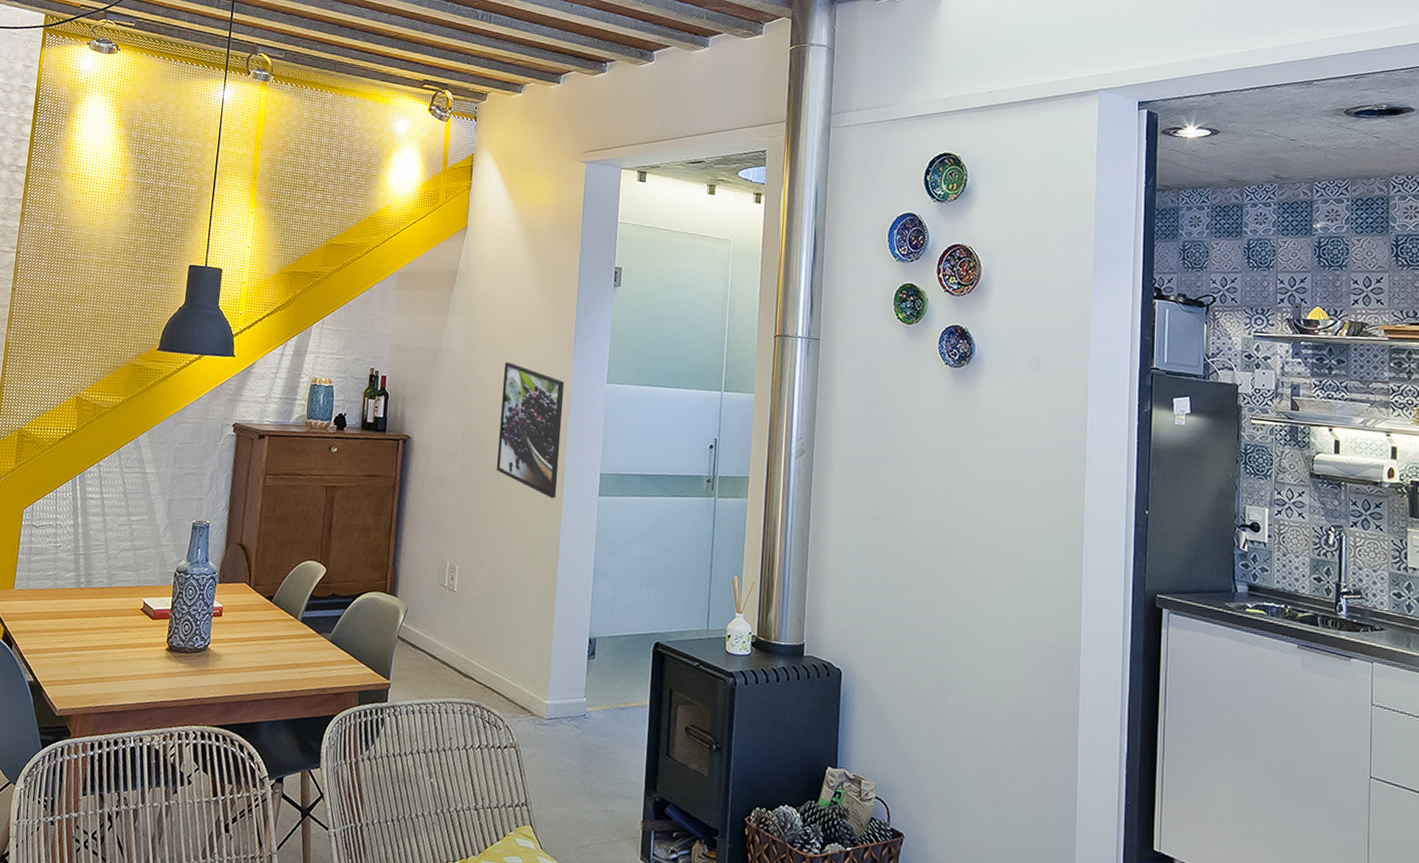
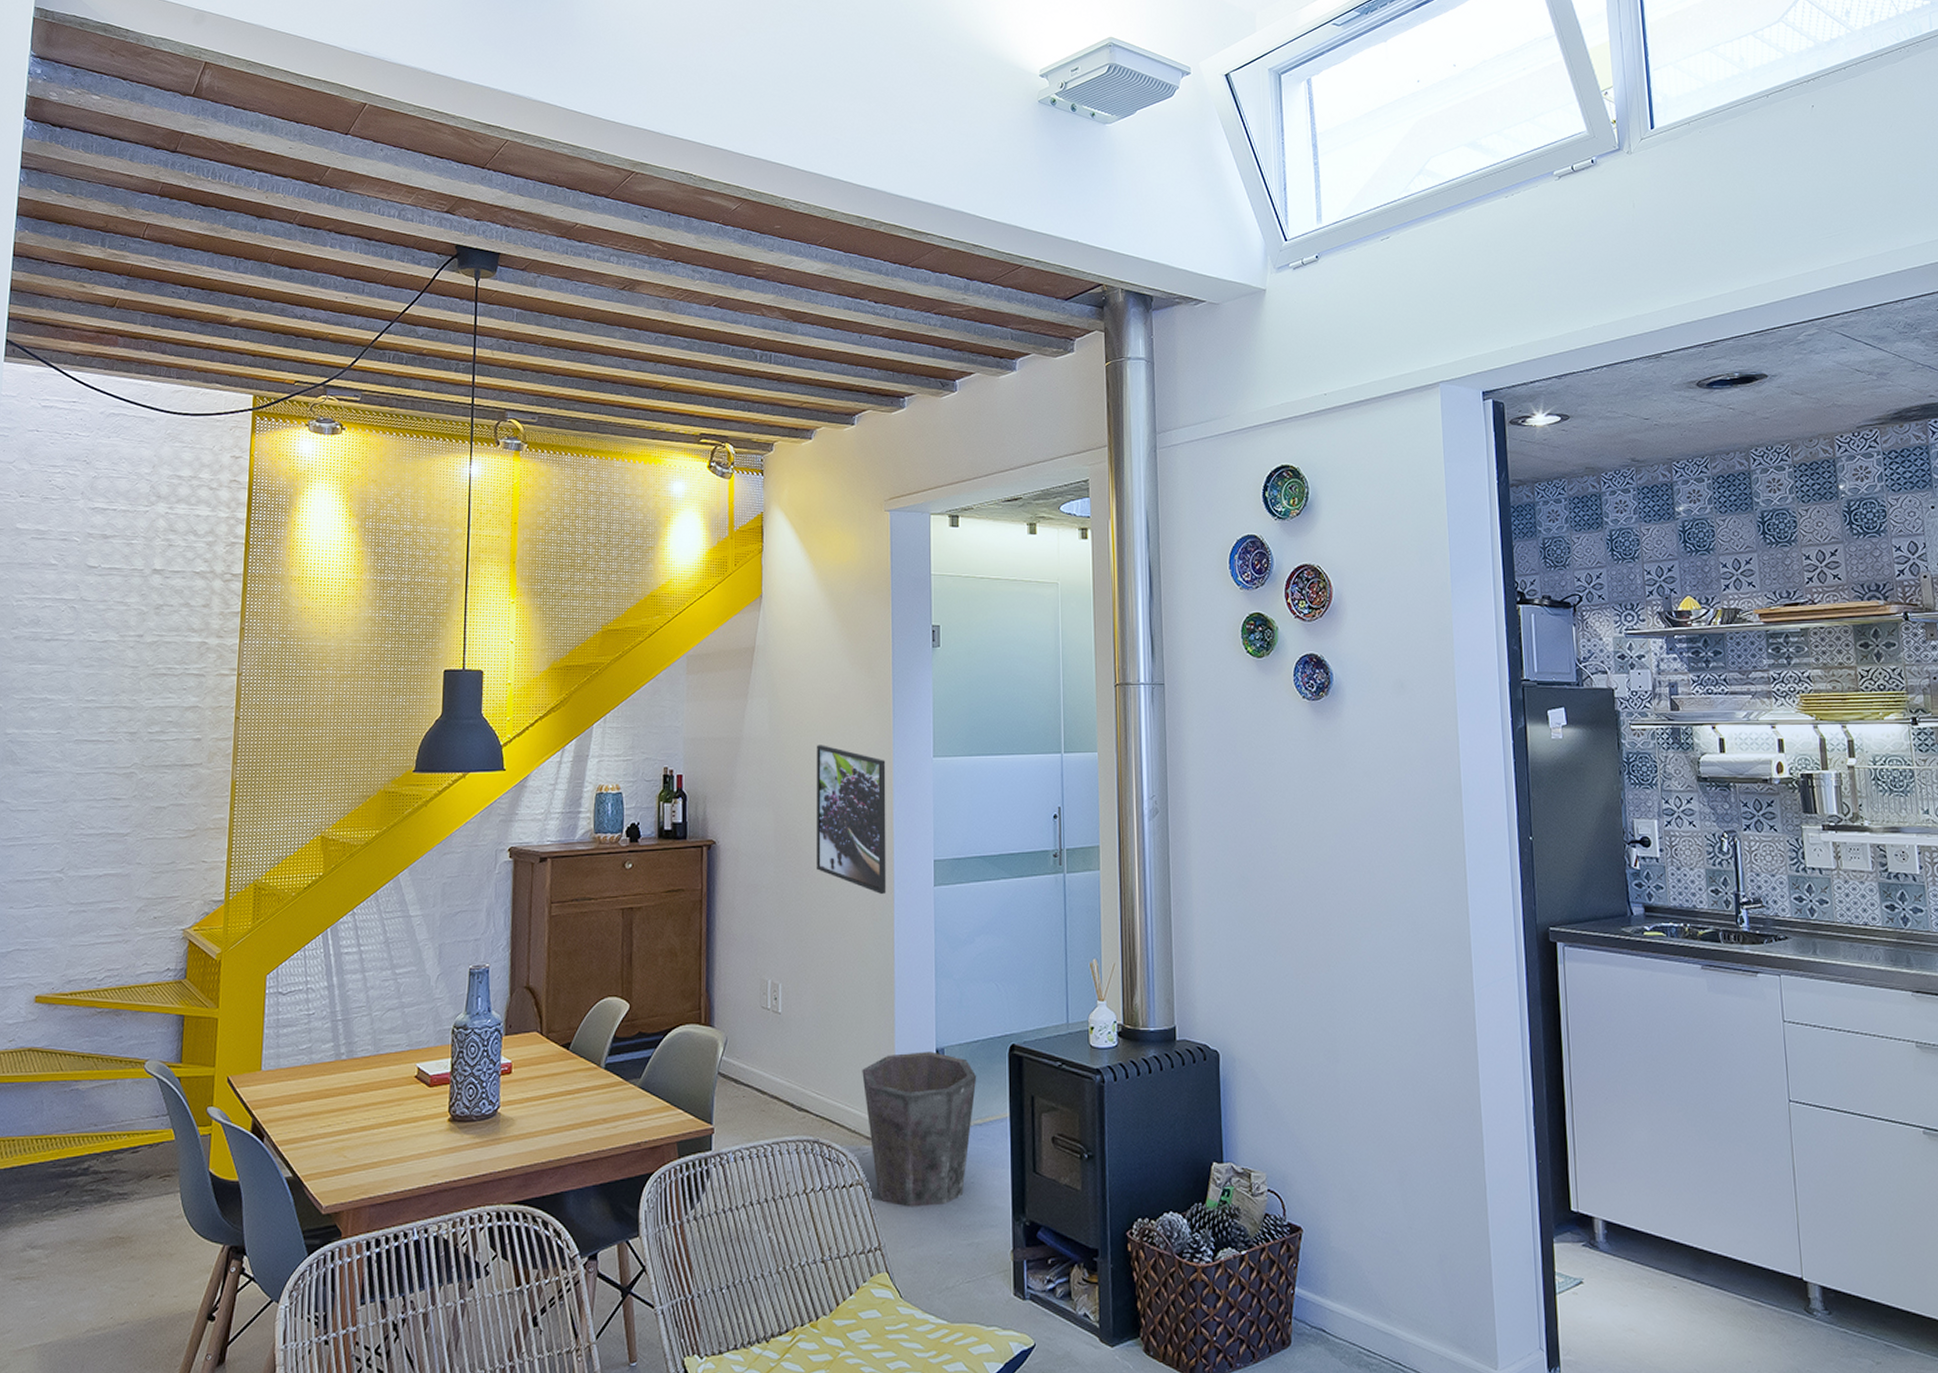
waste bin: none [522,638,623,774] -> present [862,1051,977,1207]

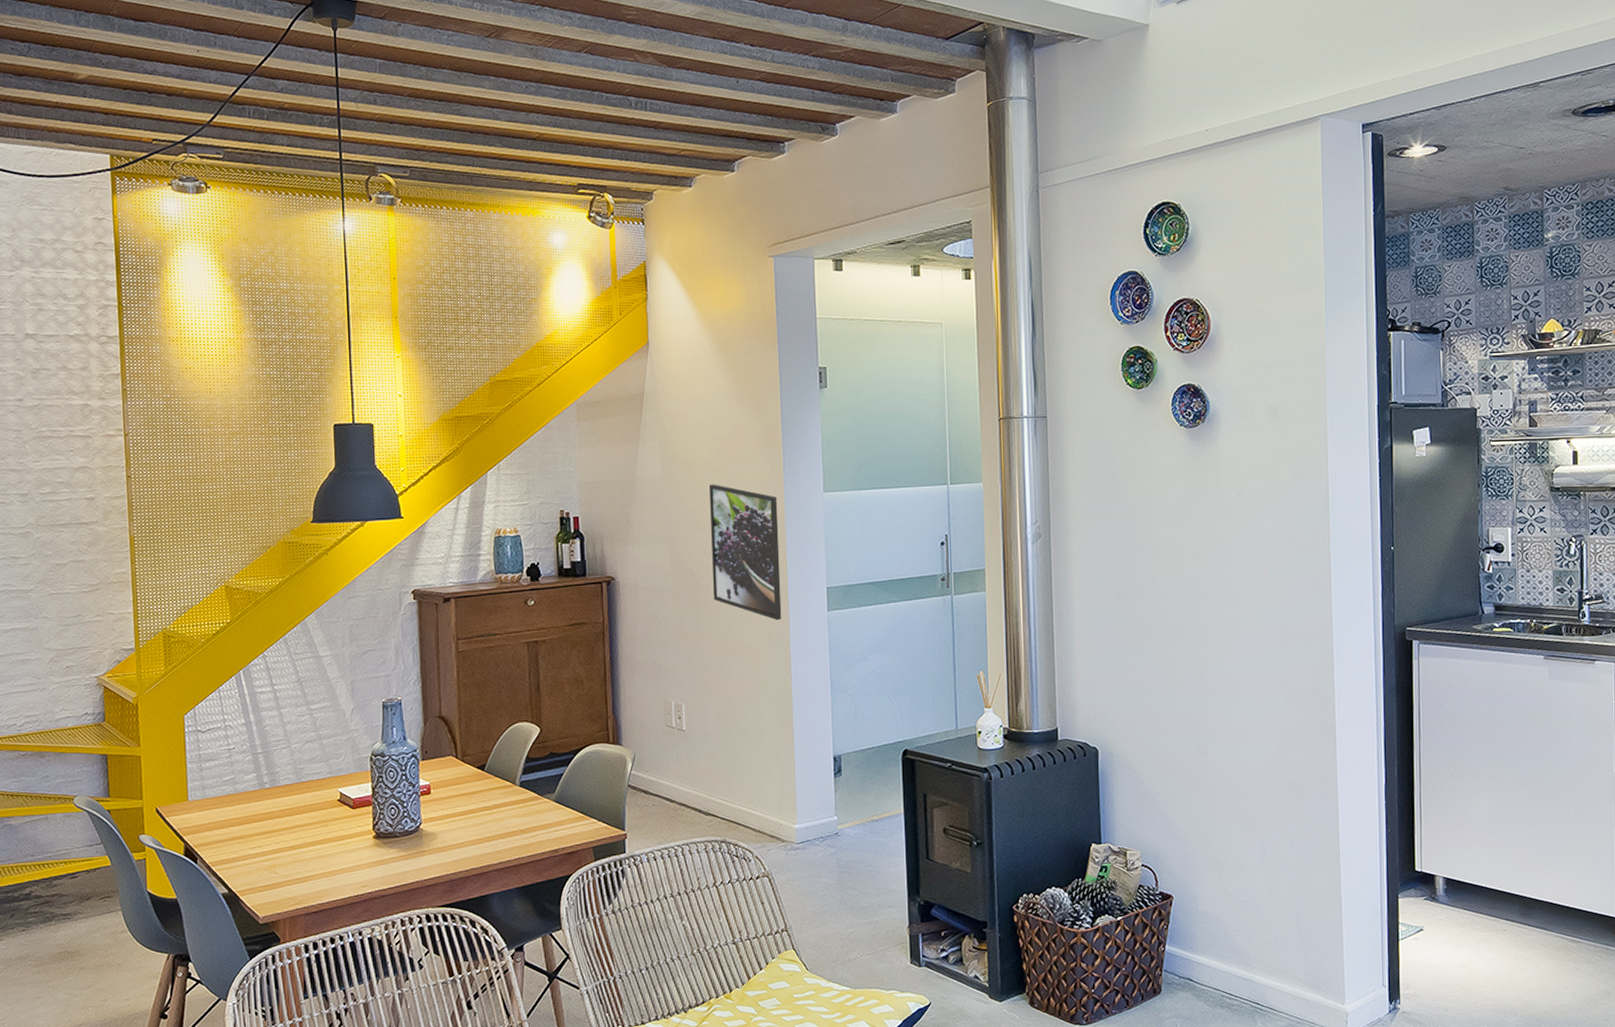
waste bin: present [862,1051,977,1207] -> none [764,759,873,894]

